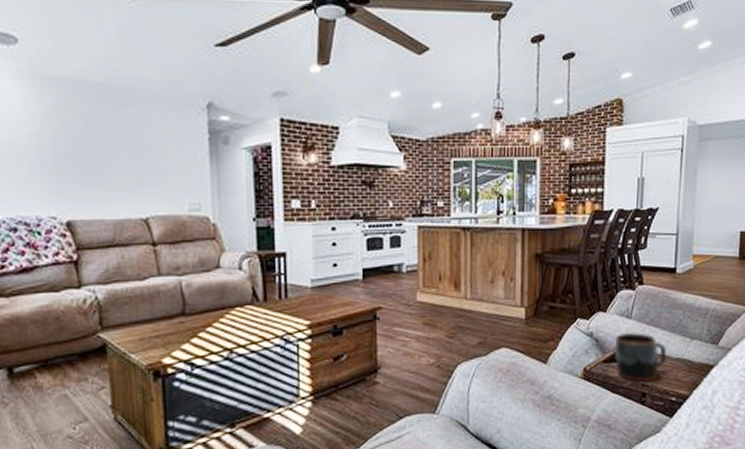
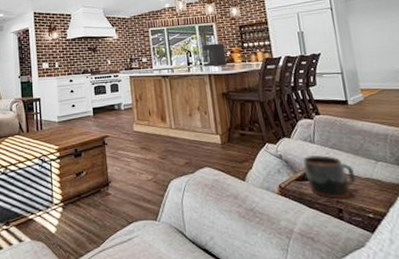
coffee maker: none [517,186,548,218] -> present [202,43,227,67]

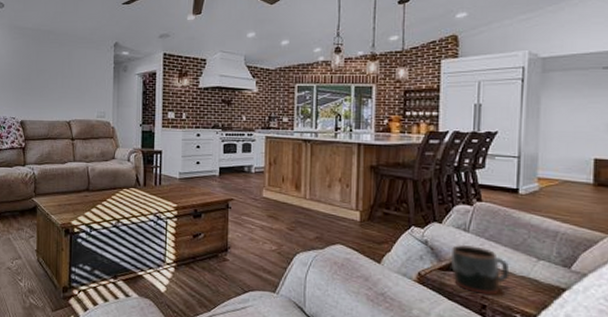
coffee maker: present [202,43,227,67] -> none [353,108,383,135]

